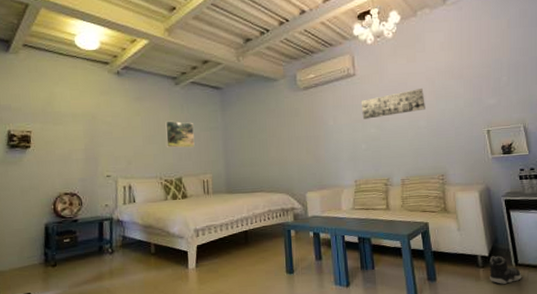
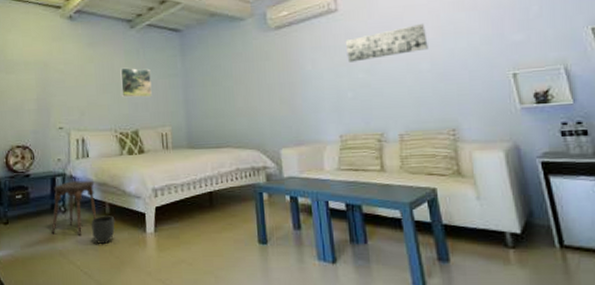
stool: none [99,223,143,274] -> present [51,180,97,235]
planter: none [137,254,160,280] -> present [91,215,115,244]
sneaker: present [489,255,522,284] -> none [522,233,570,271]

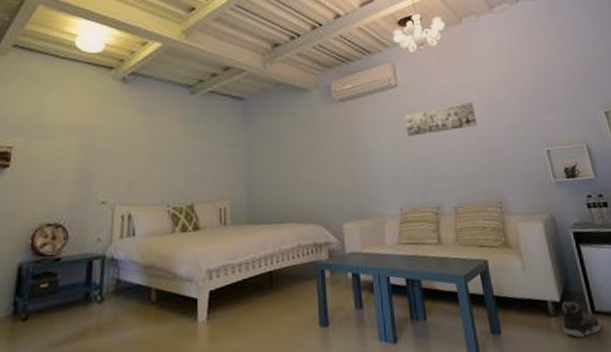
stool: present [51,180,97,235] -> none [83,263,141,330]
planter: present [91,215,115,244] -> none [133,303,162,338]
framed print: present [120,67,152,98] -> none [176,136,211,169]
sneaker: none [522,233,570,271] -> present [561,301,601,337]

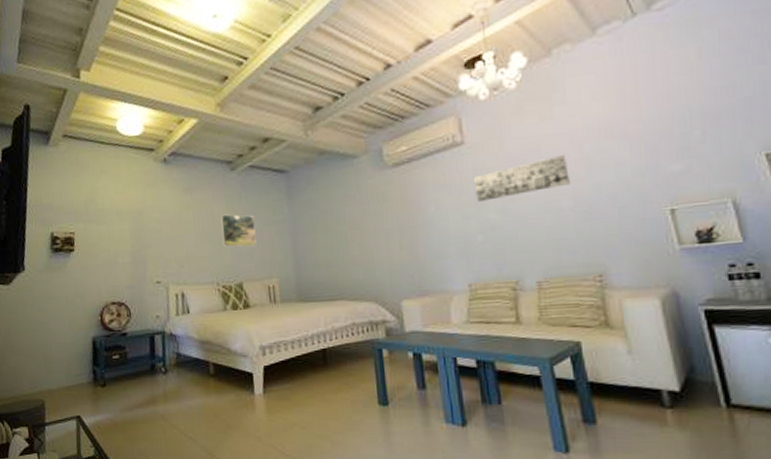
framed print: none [176,136,211,169] -> present [221,214,257,248]
sneaker: present [561,301,601,337] -> none [682,391,739,433]

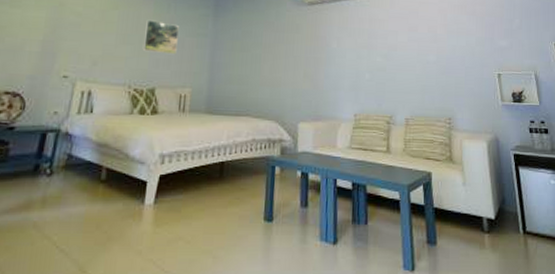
wall art: present [473,155,570,202] -> none [368,20,436,46]

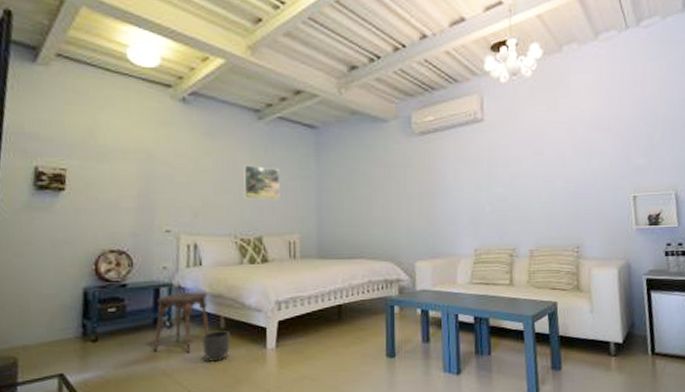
stool: none [28,139,94,204] -> present [153,291,210,353]
planter: none [79,182,111,215] -> present [203,330,231,362]

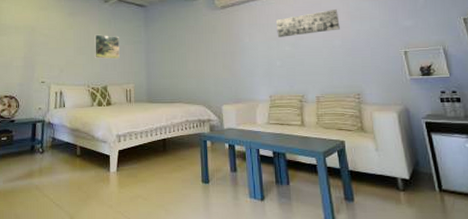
stool: present [153,291,210,353] -> none [30,126,70,173]
planter: present [203,330,231,362] -> none [64,157,84,180]
wall art: none [488,142,564,175] -> present [275,10,340,37]

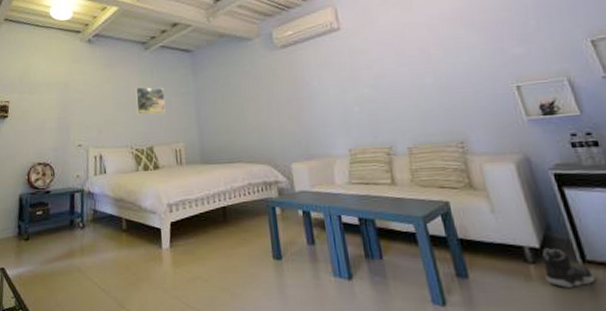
wall art: present [275,10,340,37] -> none [349,40,430,78]
sneaker: none [410,179,447,210] -> present [542,248,595,287]

